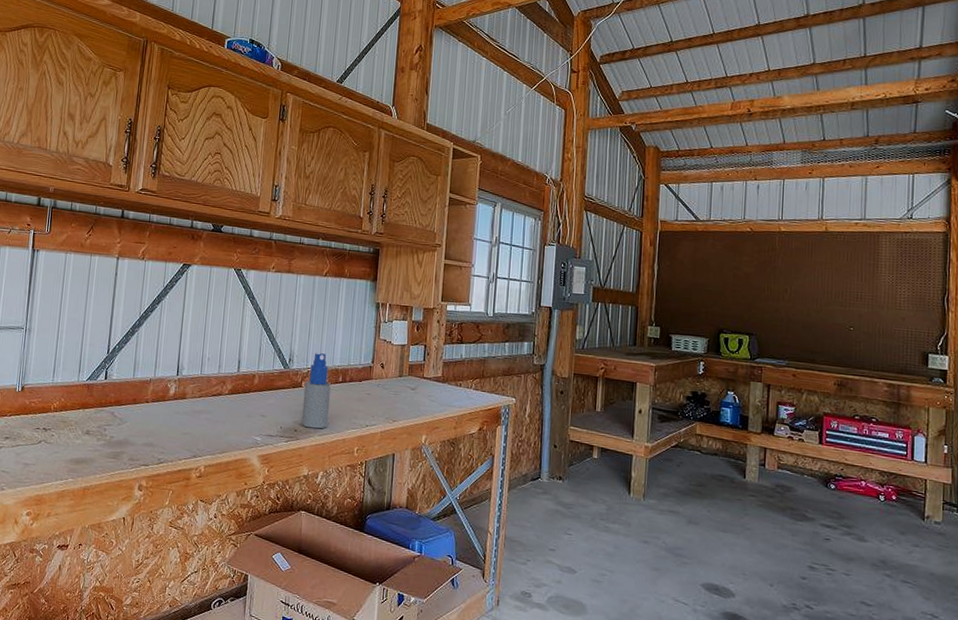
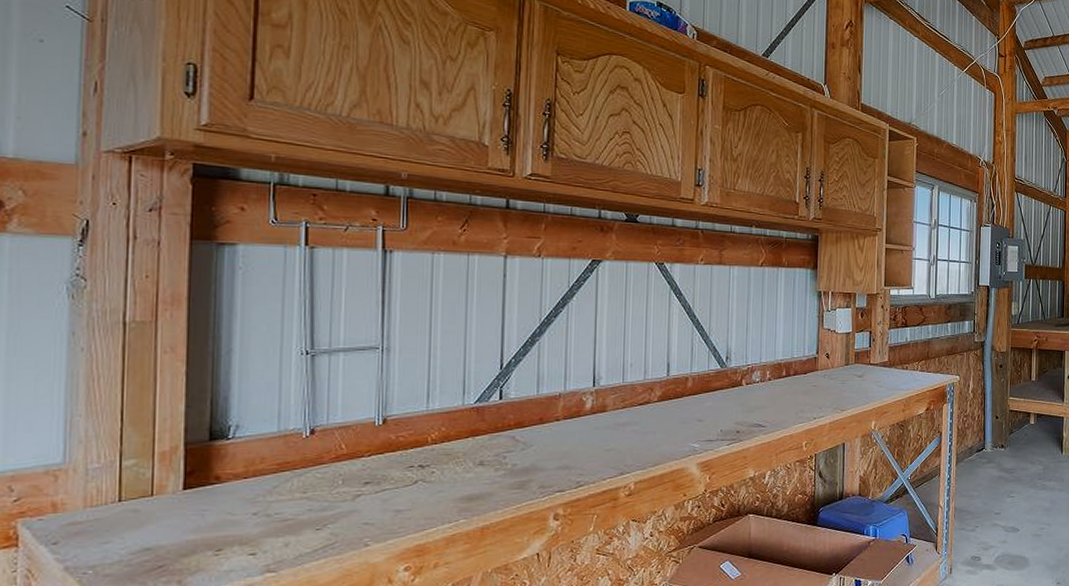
spray bottle: present [301,353,331,429] -> none [743,348,775,428]

